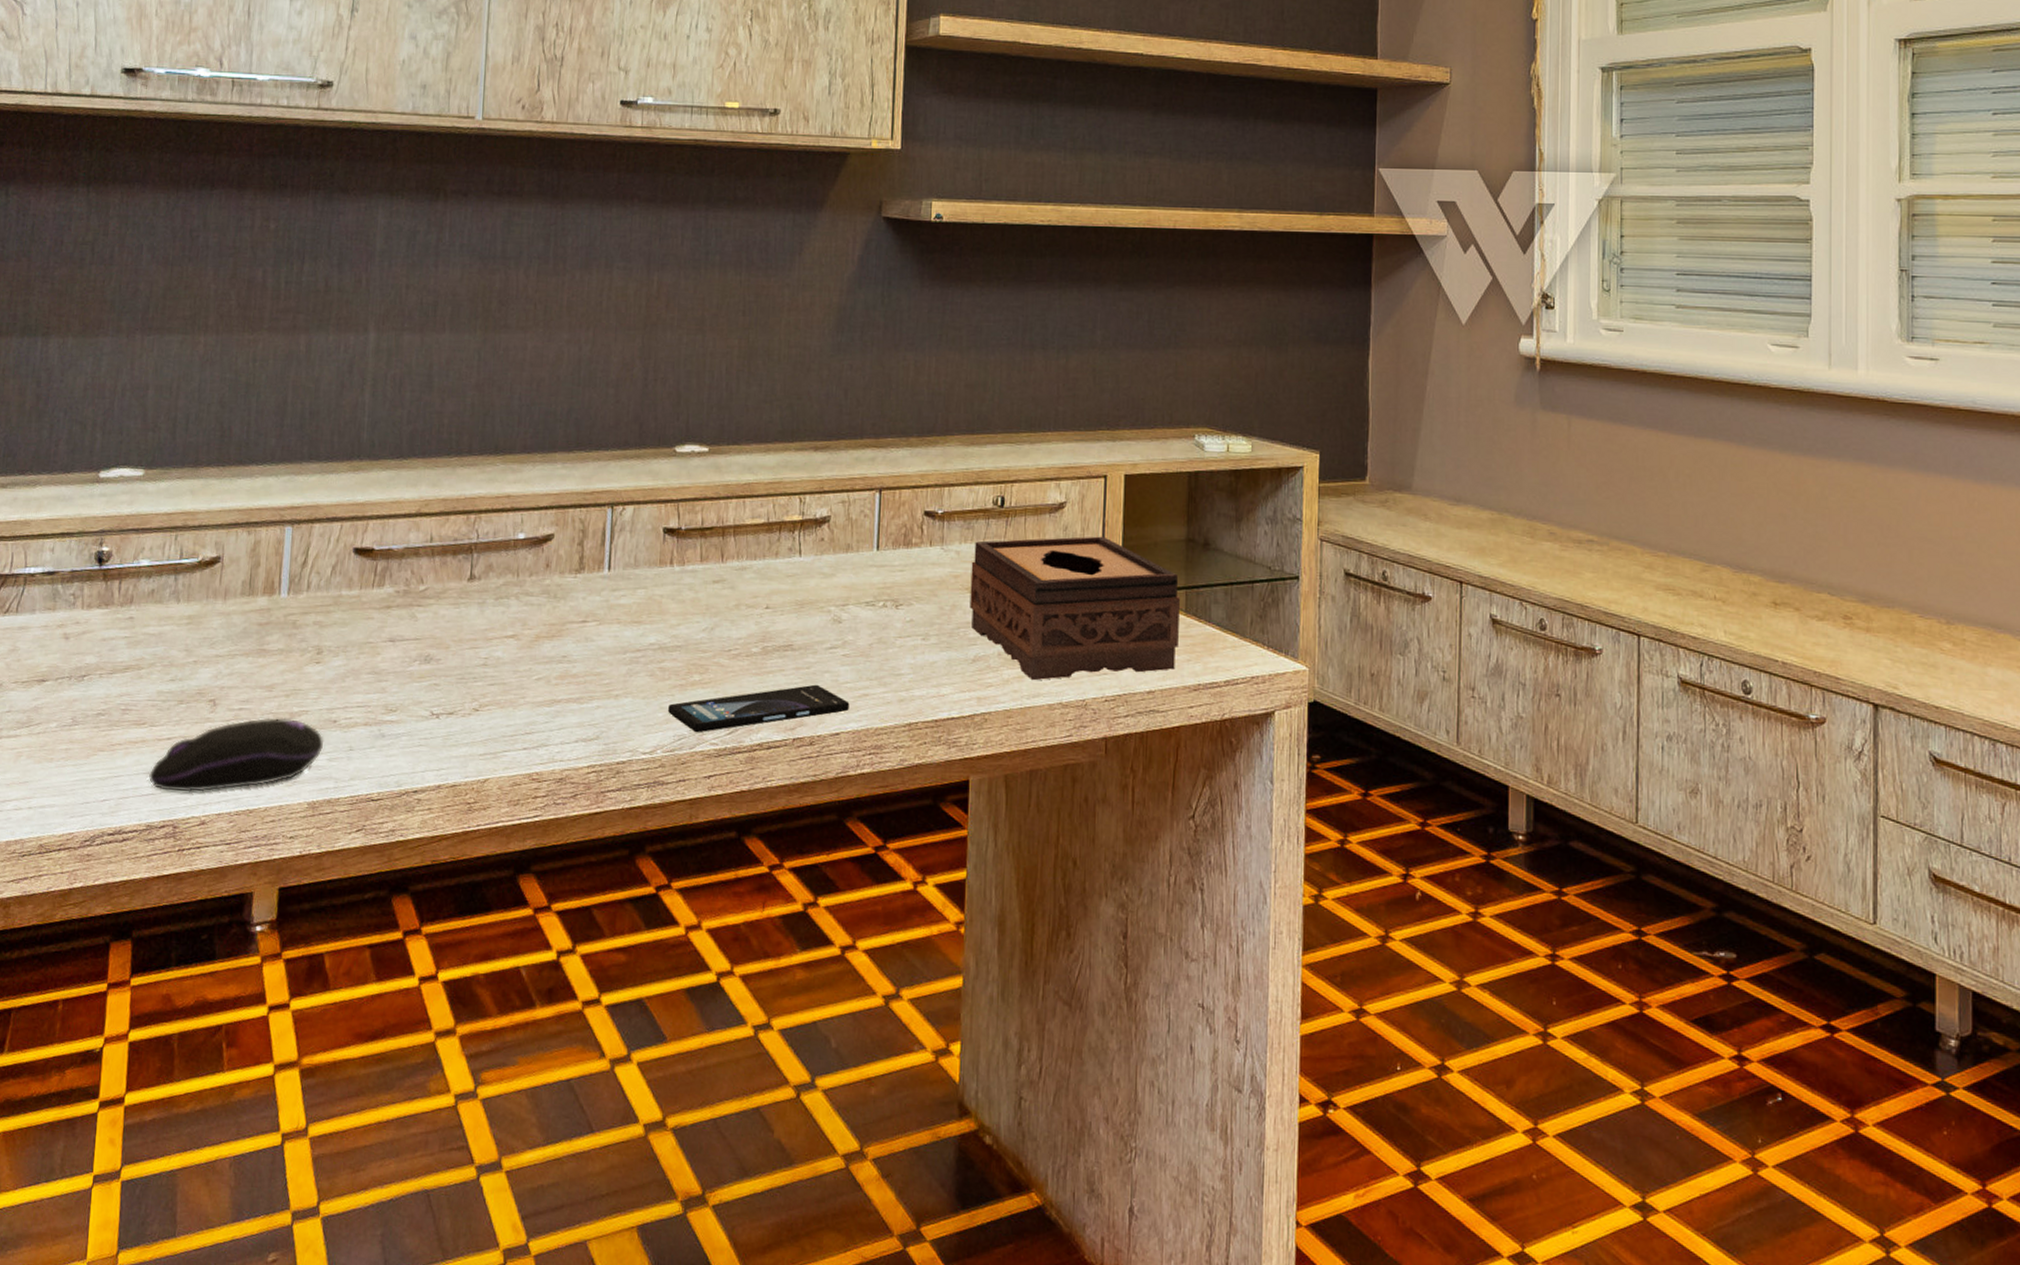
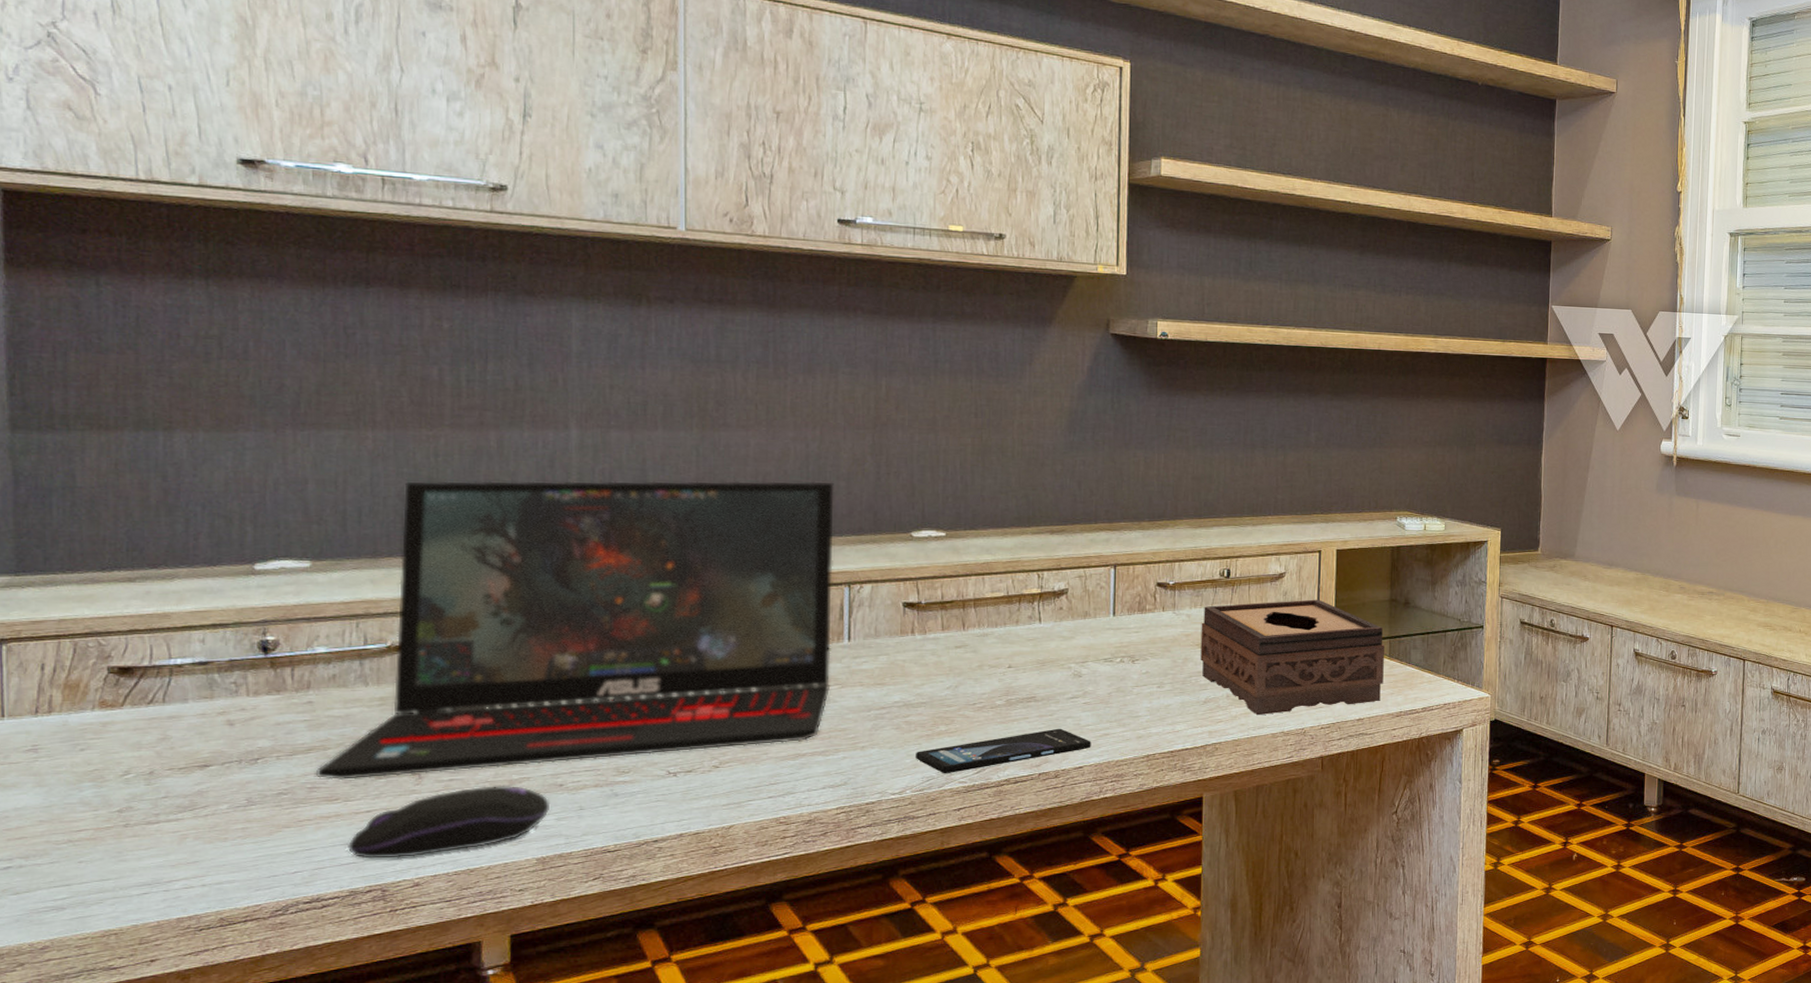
laptop: none [130,387,603,703] -> present [316,481,834,780]

